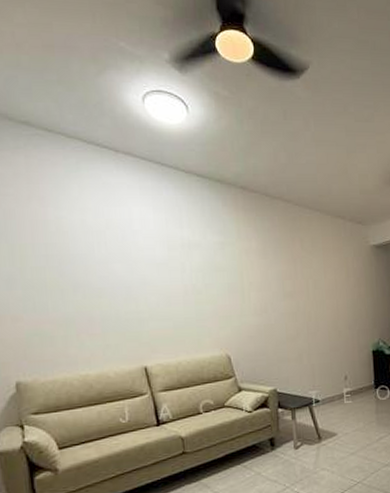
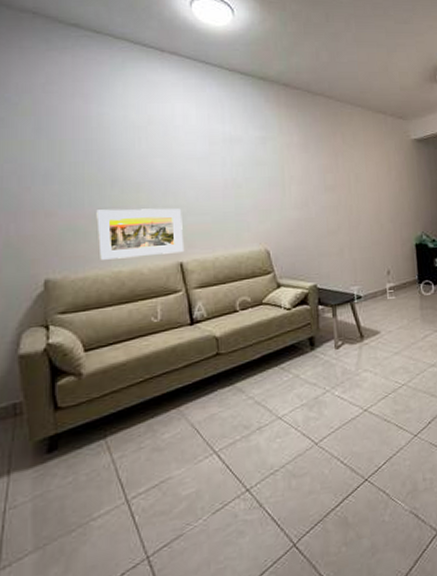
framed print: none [61,313,148,364] -> present [96,208,185,260]

